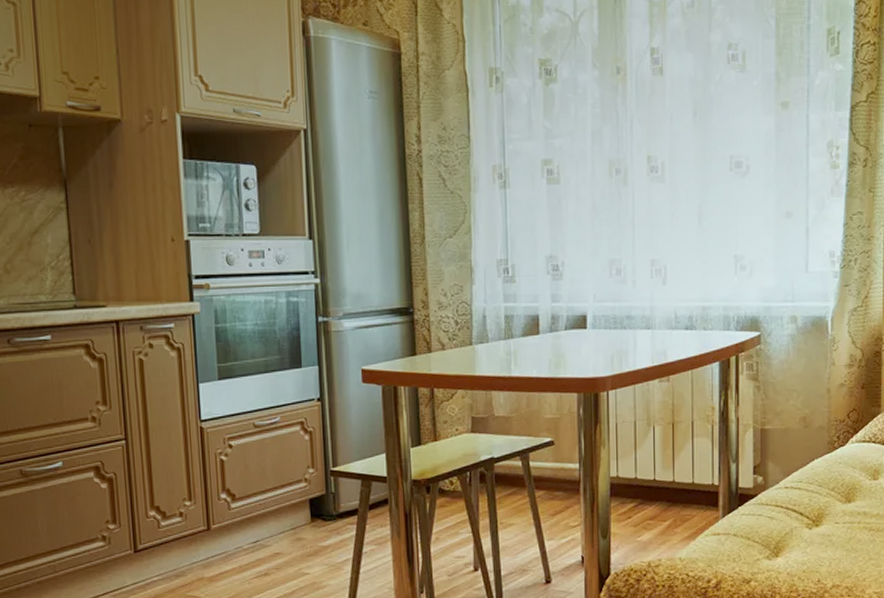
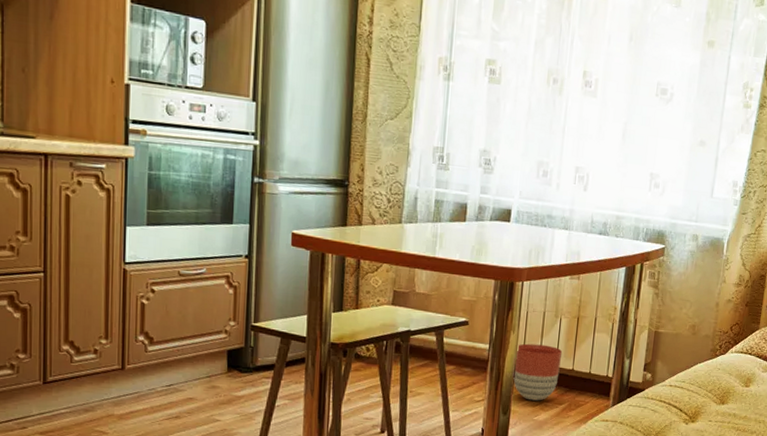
planter: none [608,457,660,520] -> present [513,343,563,401]

